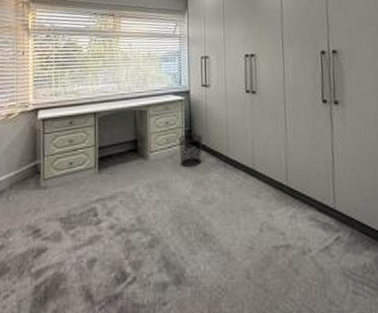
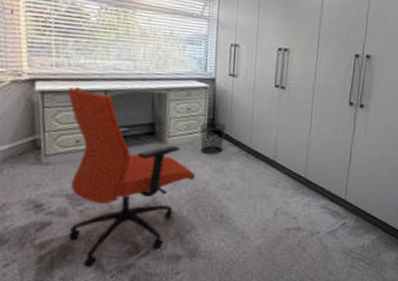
office chair: none [61,111,177,299] -> present [68,86,195,268]

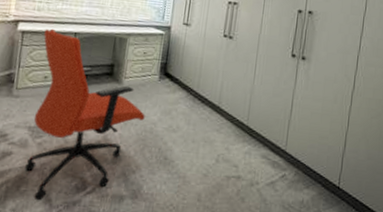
waste bin: present [199,122,227,155] -> none [152,66,178,97]

